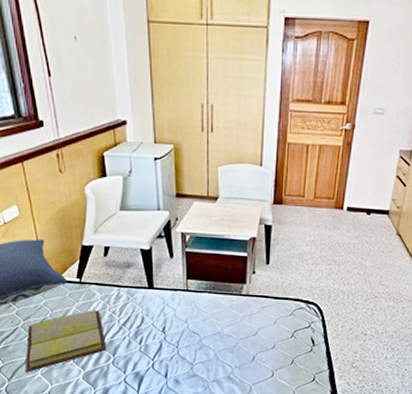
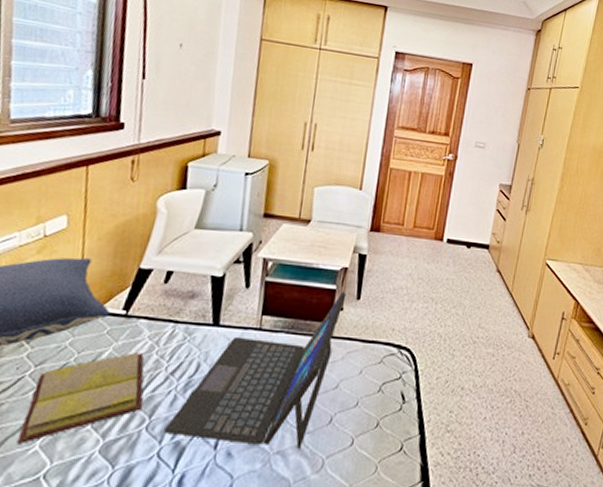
laptop: none [126,258,257,379] -> present [164,291,346,449]

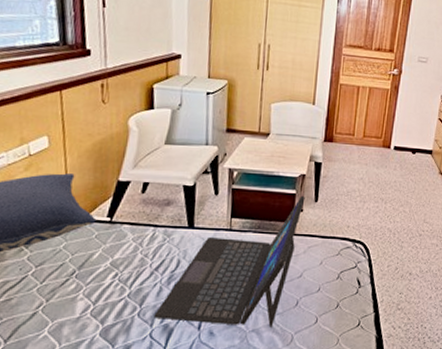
diary: present [16,351,144,443] -> none [28,252,134,330]

